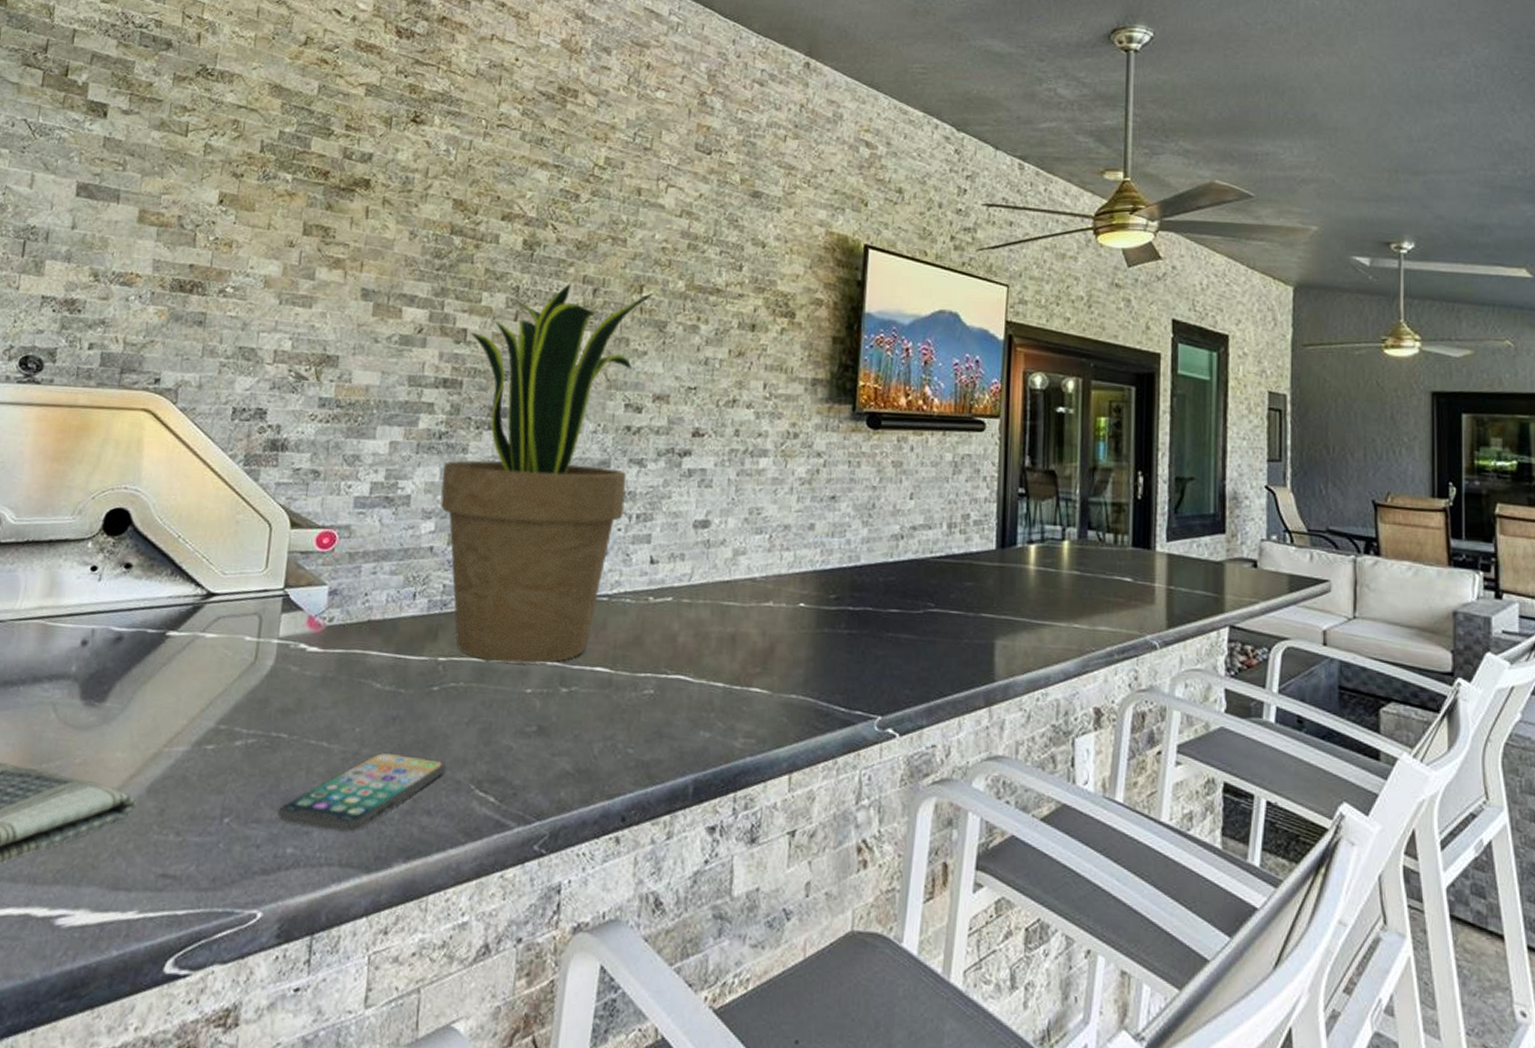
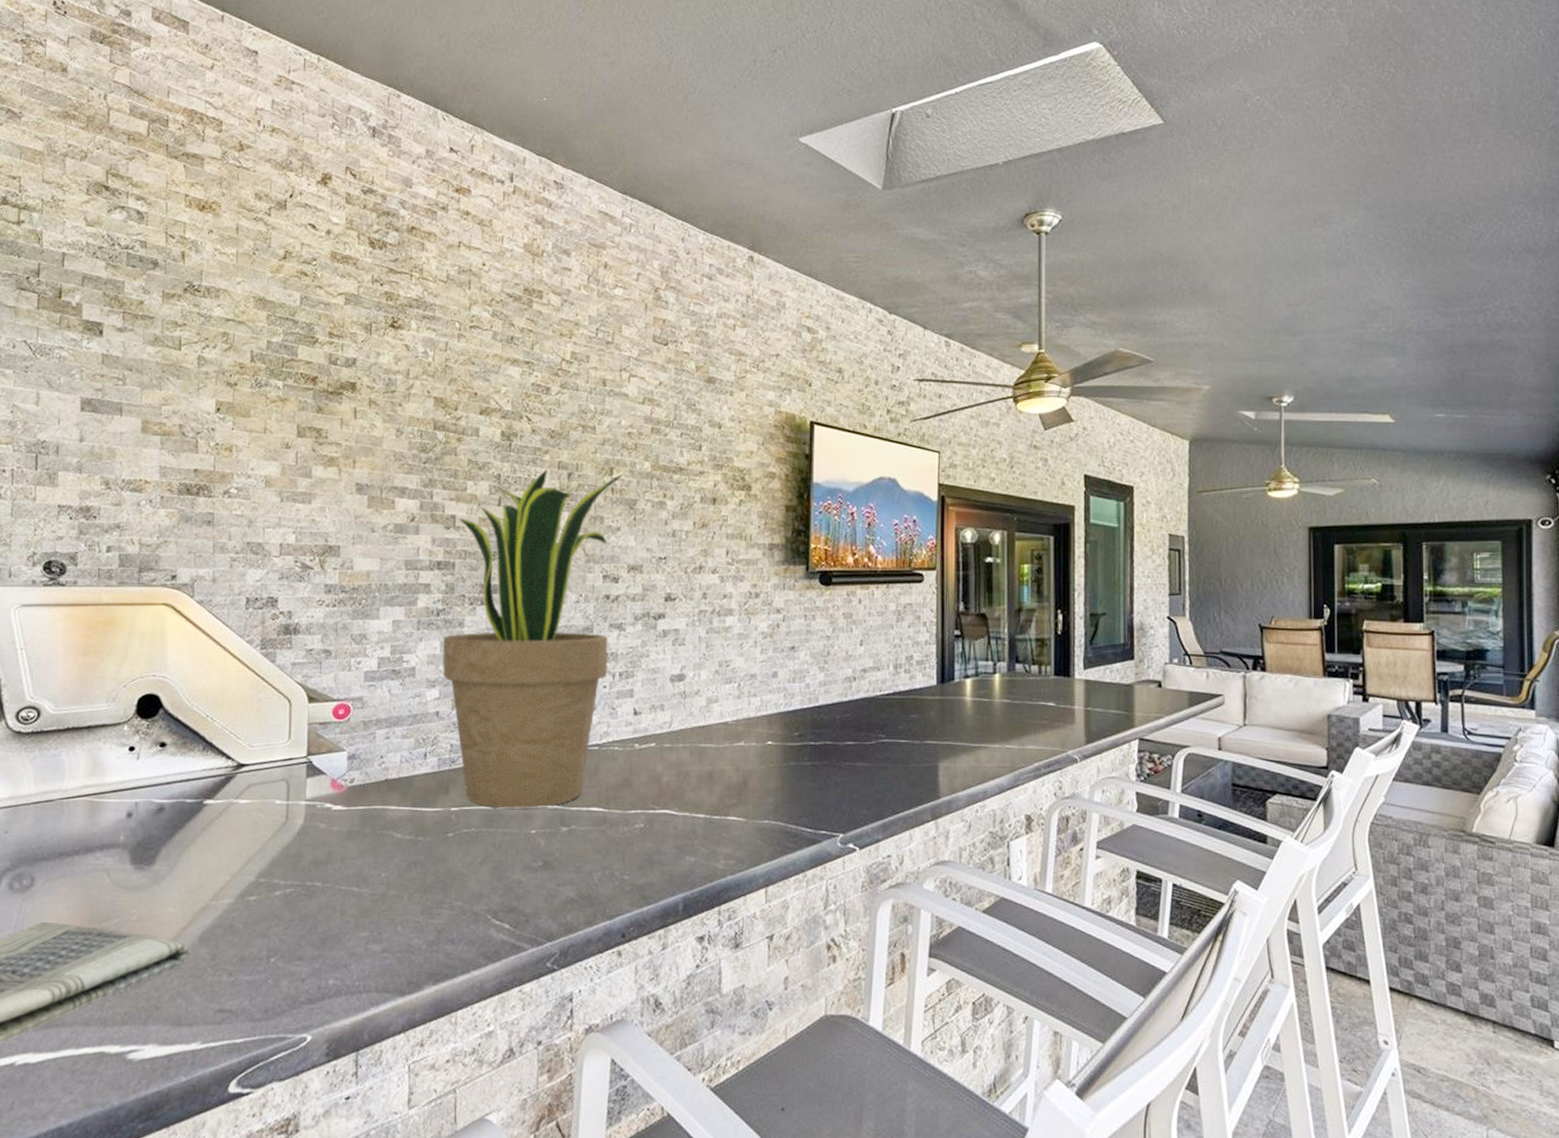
smartphone: present [277,753,446,832] -> none [318,893,464,963]

